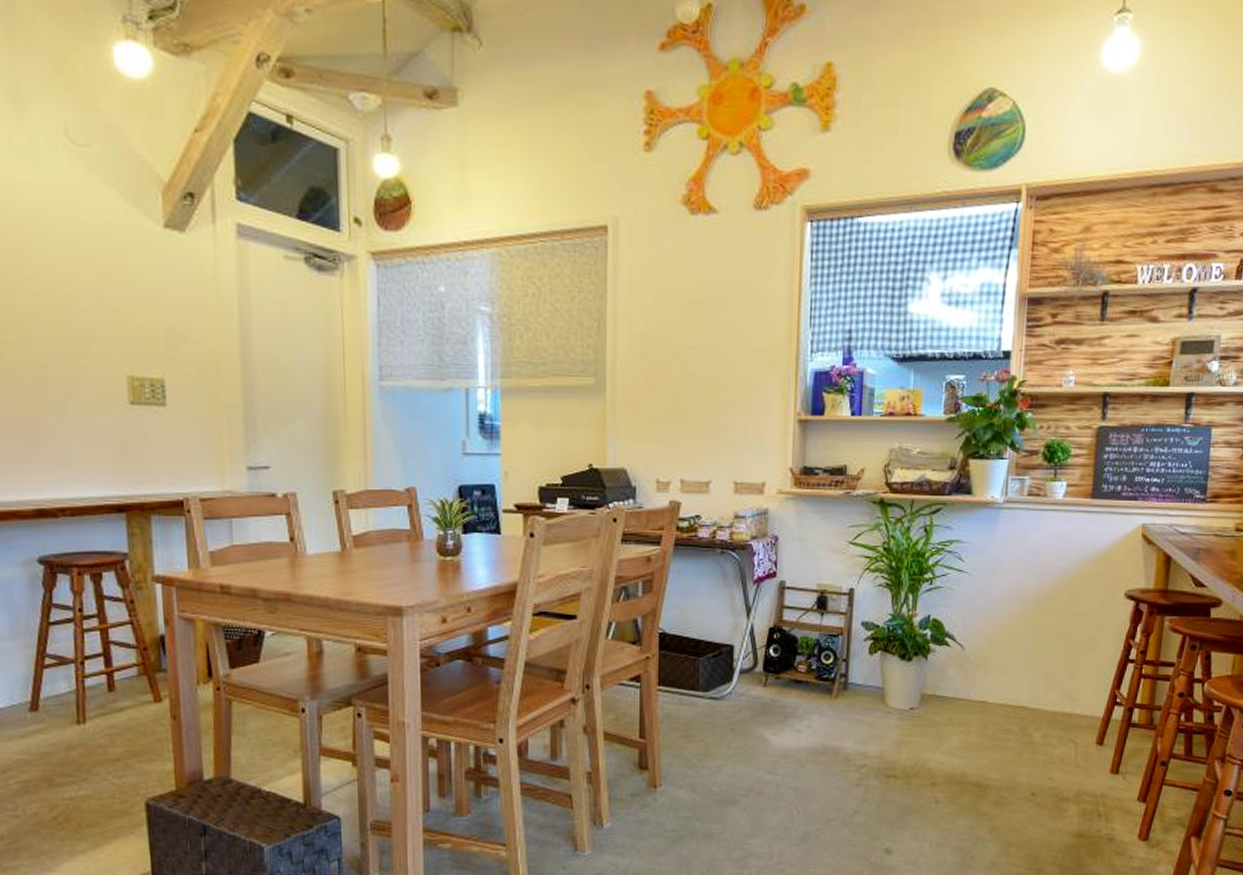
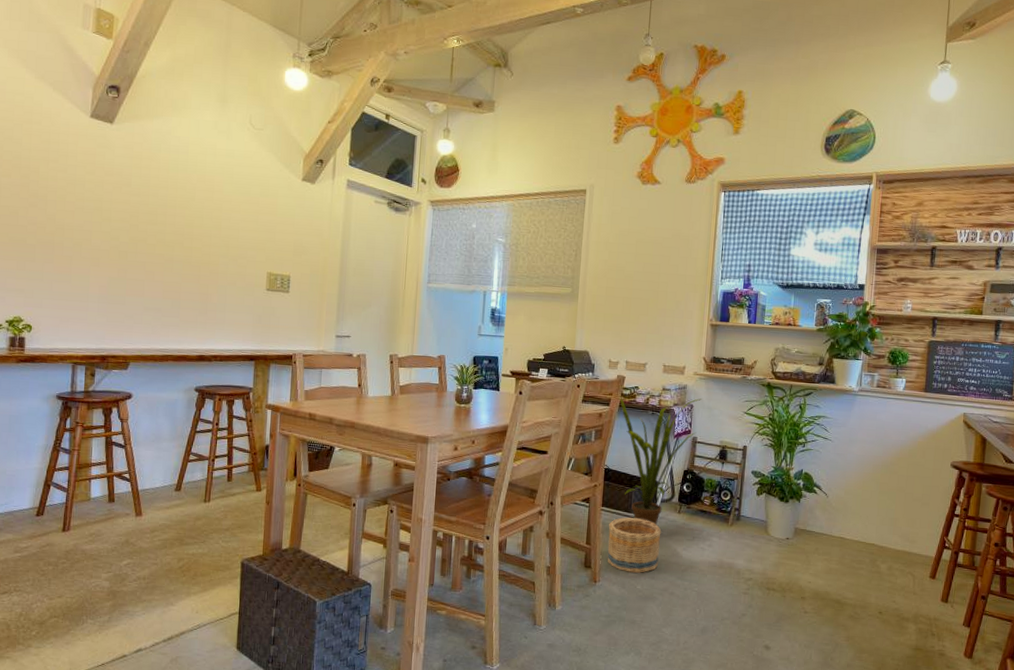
basket: none [668,696,742,771] -> present [607,517,662,573]
house plant: none [673,527,789,705] -> present [619,396,701,525]

